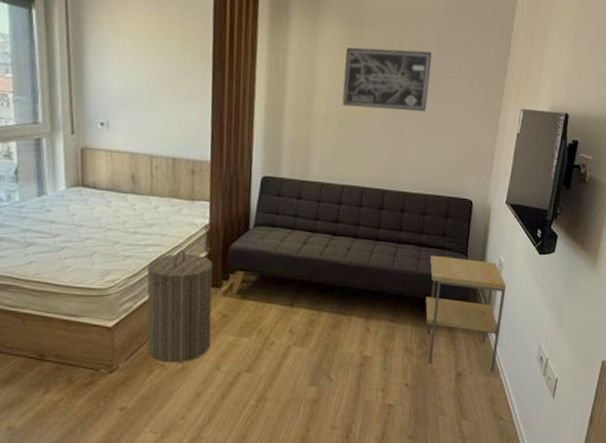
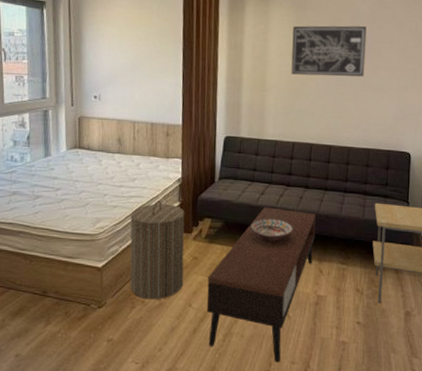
coffee table: none [238,259,365,428] -> present [207,207,316,363]
decorative bowl: none [289,272,339,298] -> present [250,219,293,242]

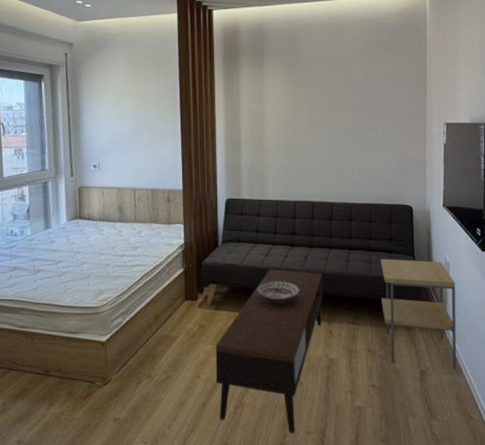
laundry hamper: present [130,200,185,300] -> none [134,268,191,373]
wall art: present [291,25,366,77] -> none [288,83,361,134]

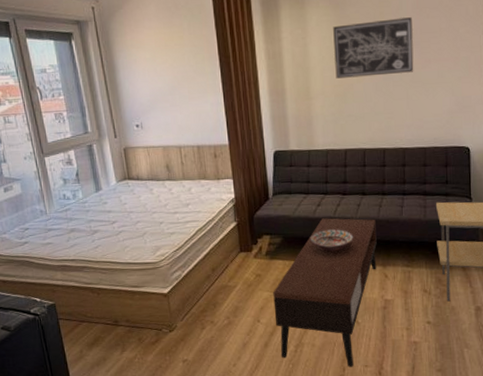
wall art: none [288,83,361,134] -> present [333,17,414,79]

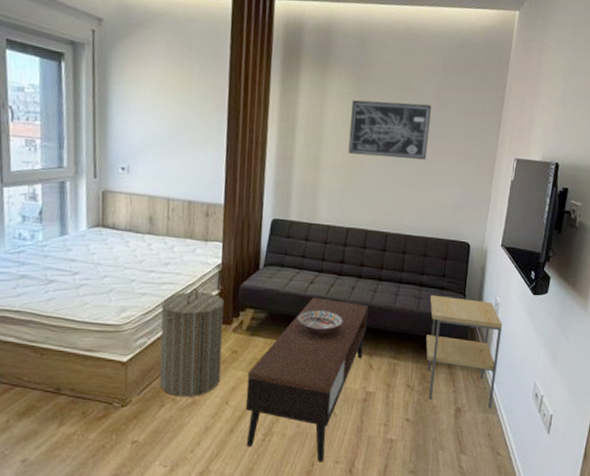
laundry hamper: none [189,222,250,319] -> present [159,288,225,397]

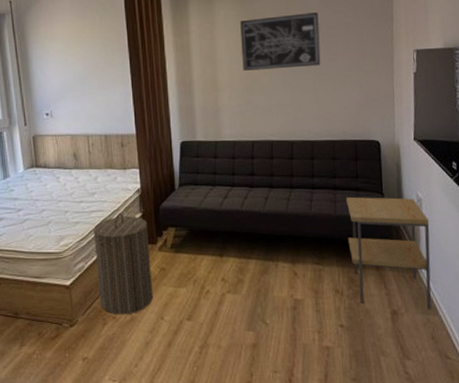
coffee table: present [246,297,368,462] -> none [177,211,286,373]
decorative bowl: present [297,310,344,335] -> none [216,223,262,247]

